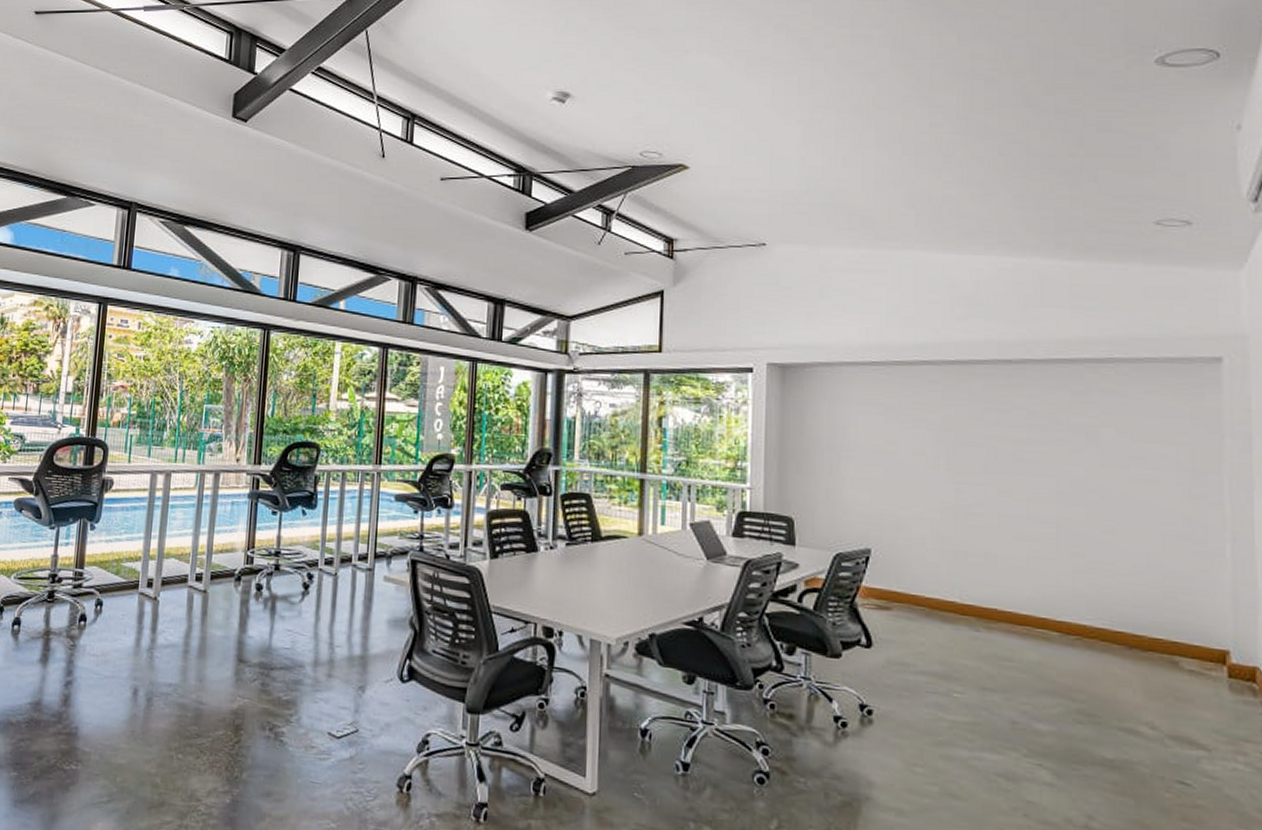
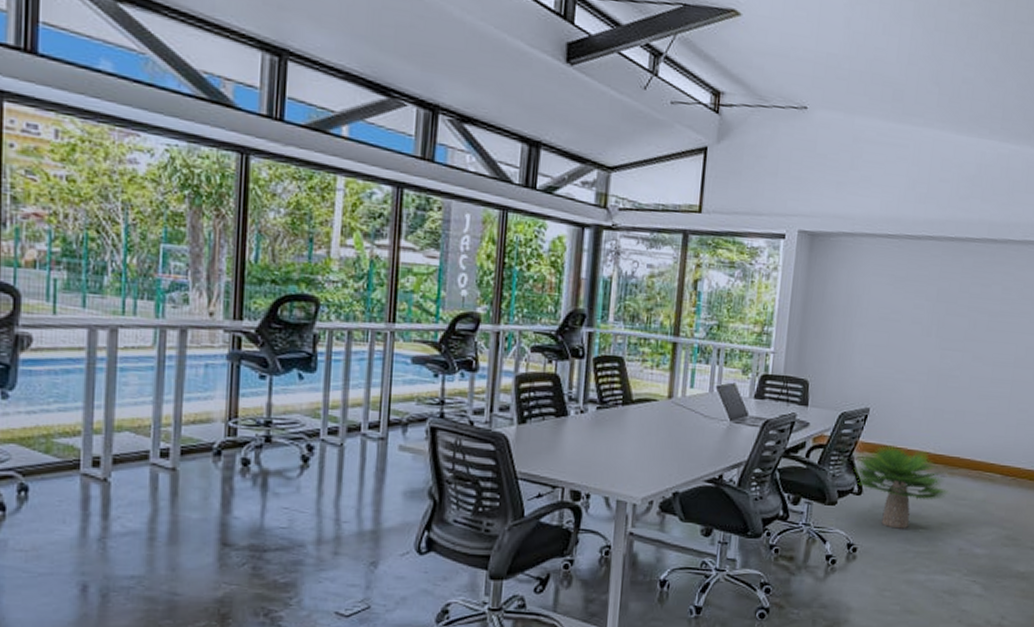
potted plant: none [858,591,988,692] -> present [853,445,949,529]

